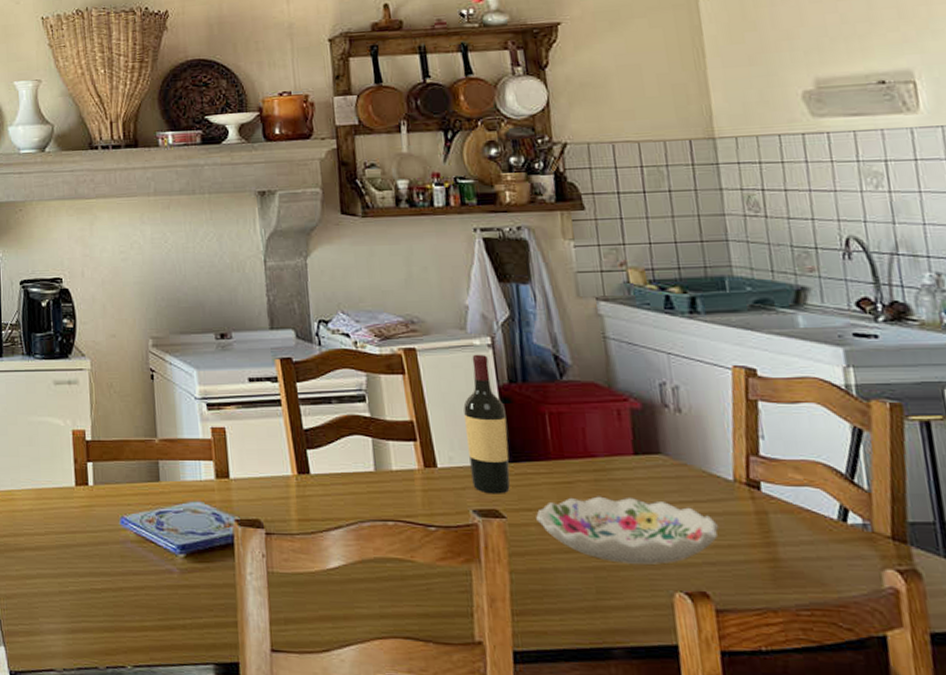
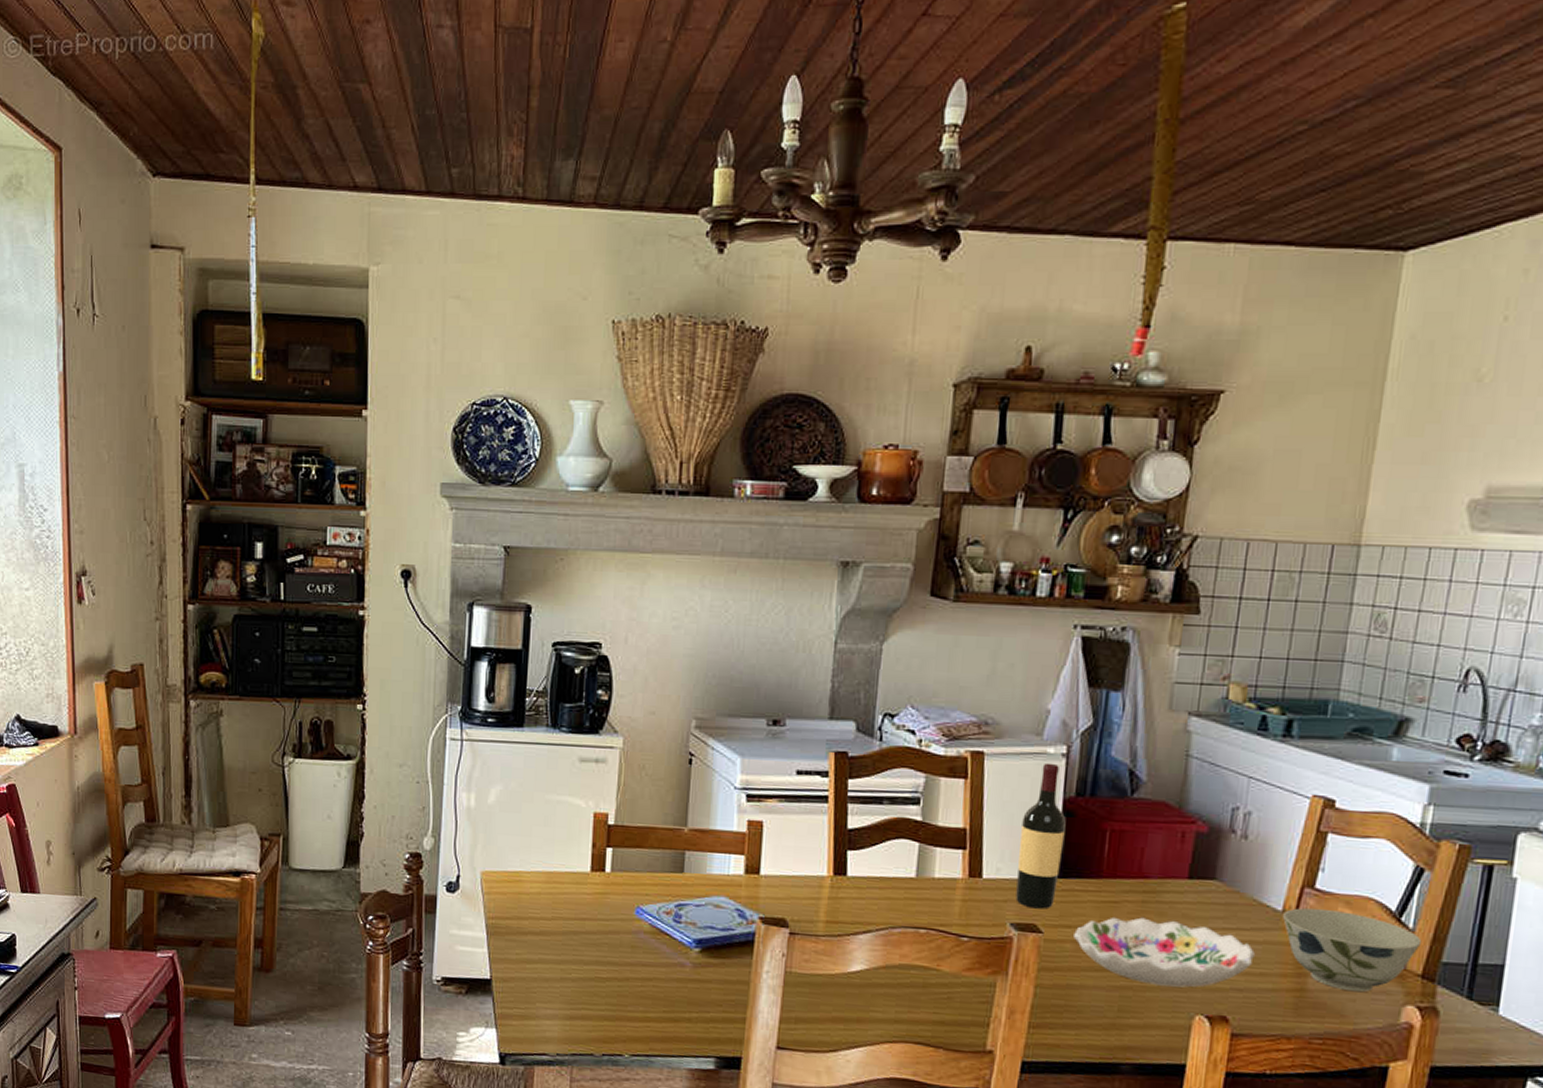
bowl: none [735,475,882,559] -> present [1283,908,1422,993]

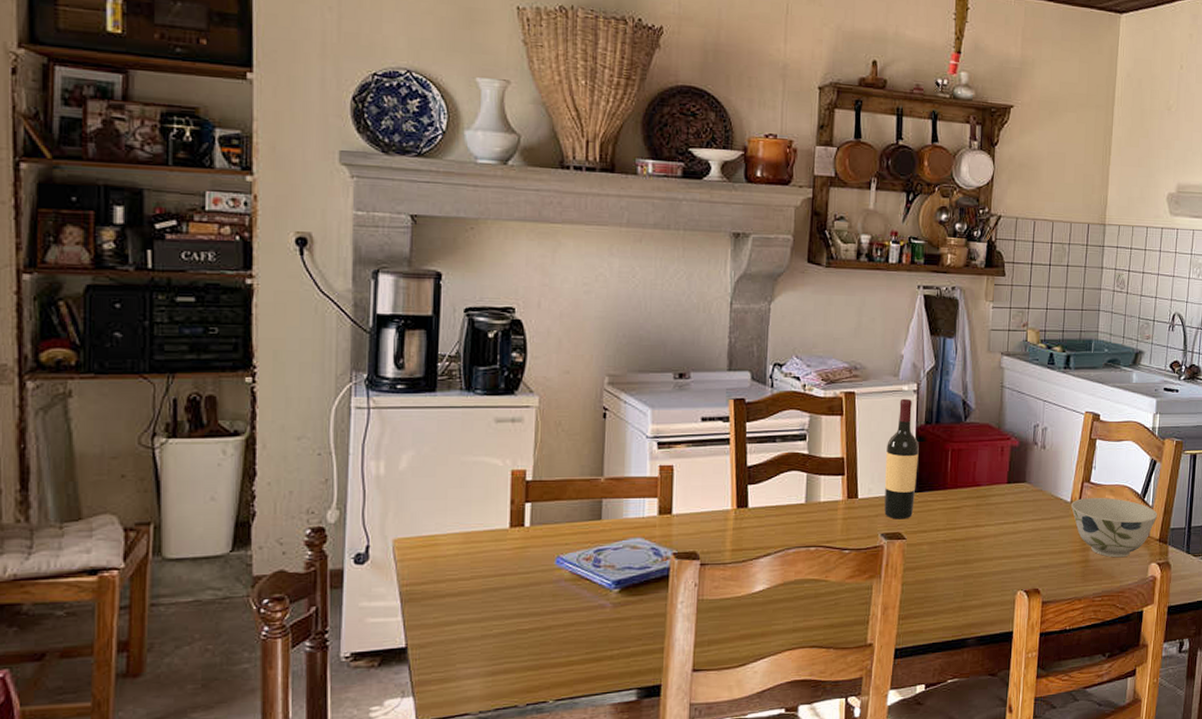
decorative bowl: present [1074,916,1255,988] -> none [929,517,1054,571]

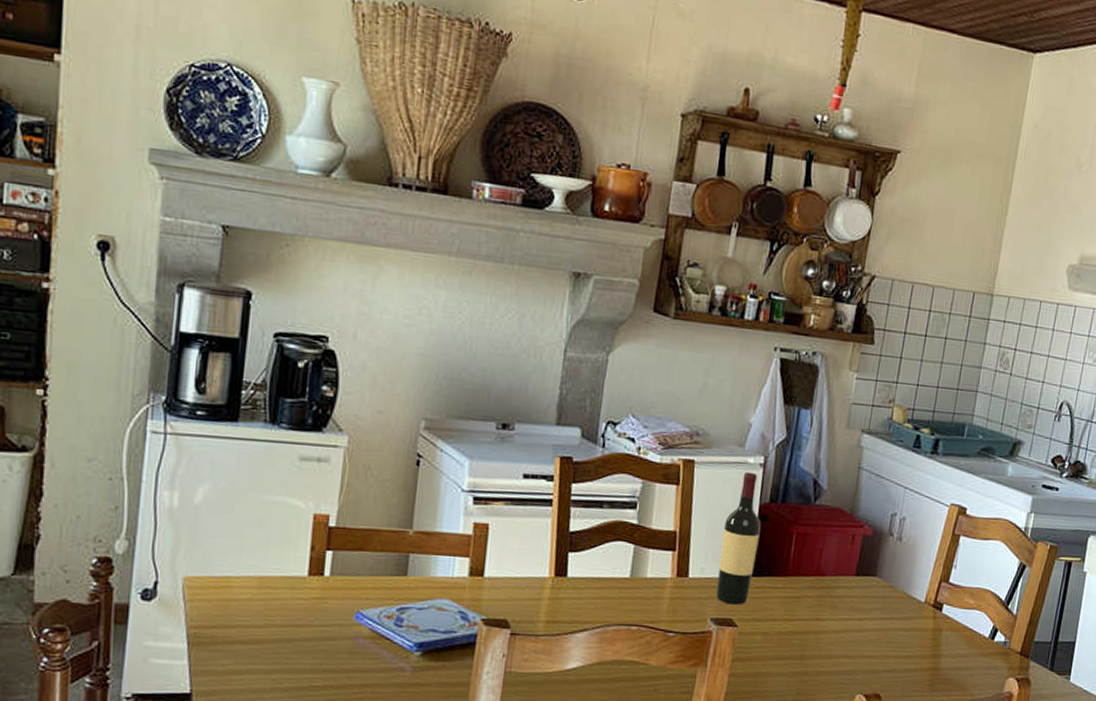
bowl: present [1071,497,1158,558] -> none [925,599,1022,669]

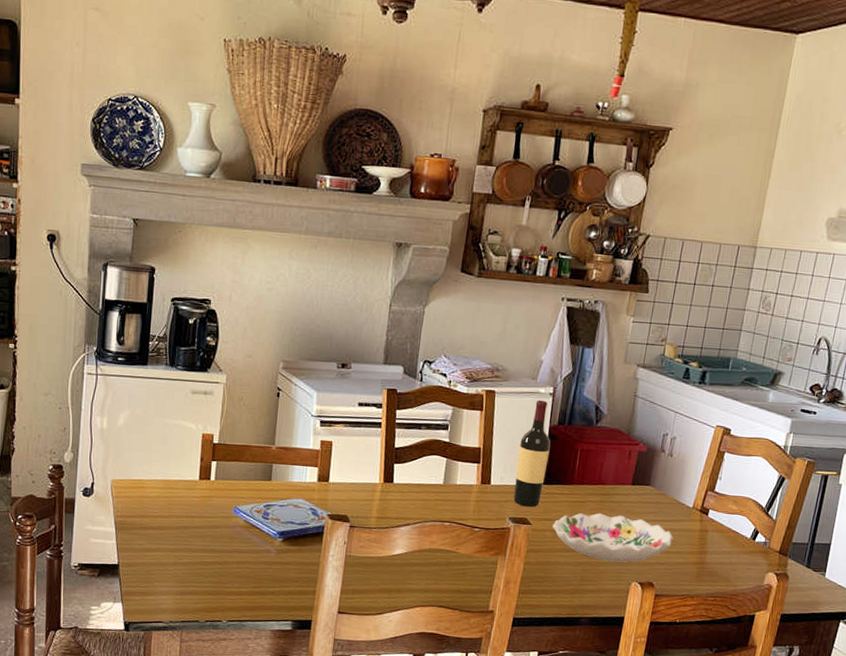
decorative bowl: none [763,610,903,671] -> present [552,512,673,563]

